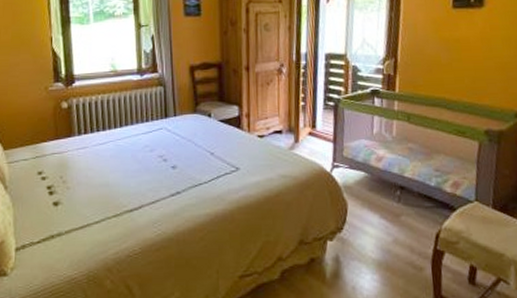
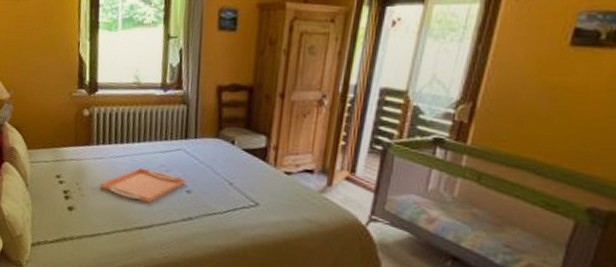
serving tray: none [85,151,169,185] -> present [100,167,185,204]

